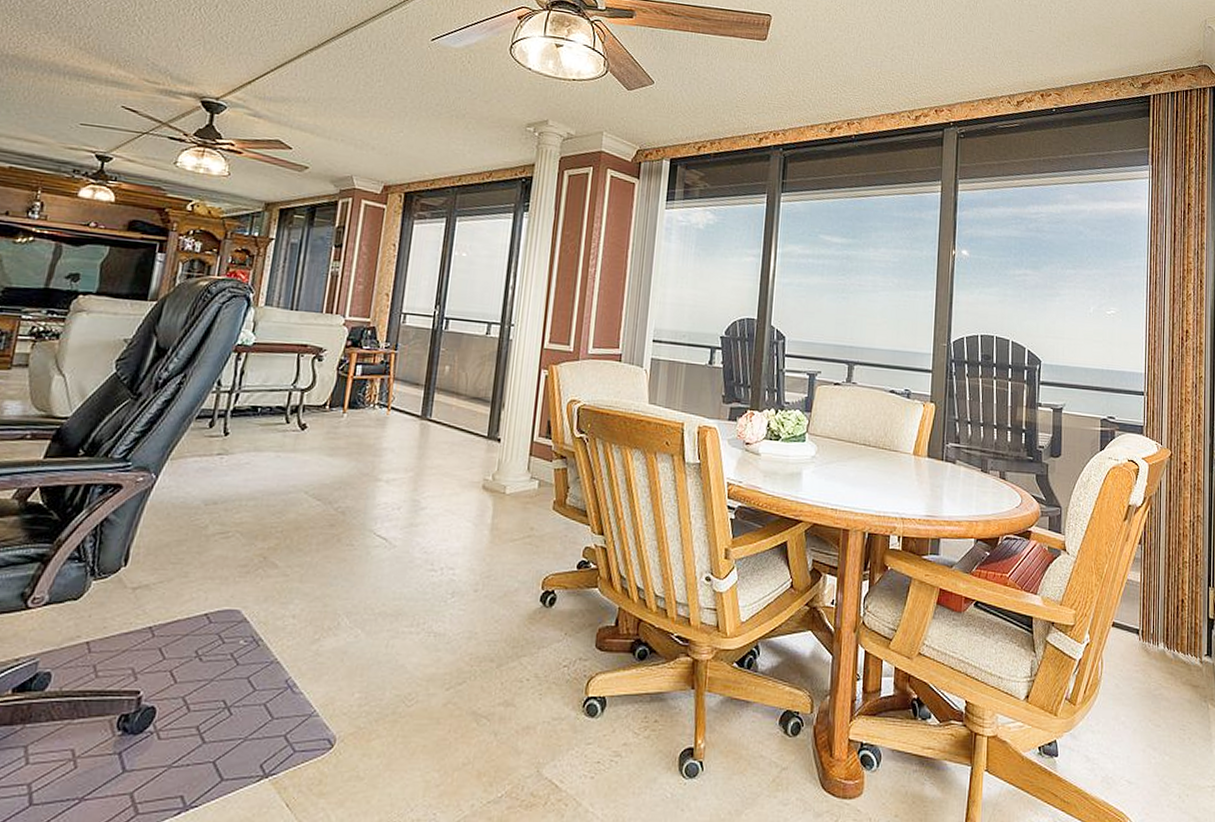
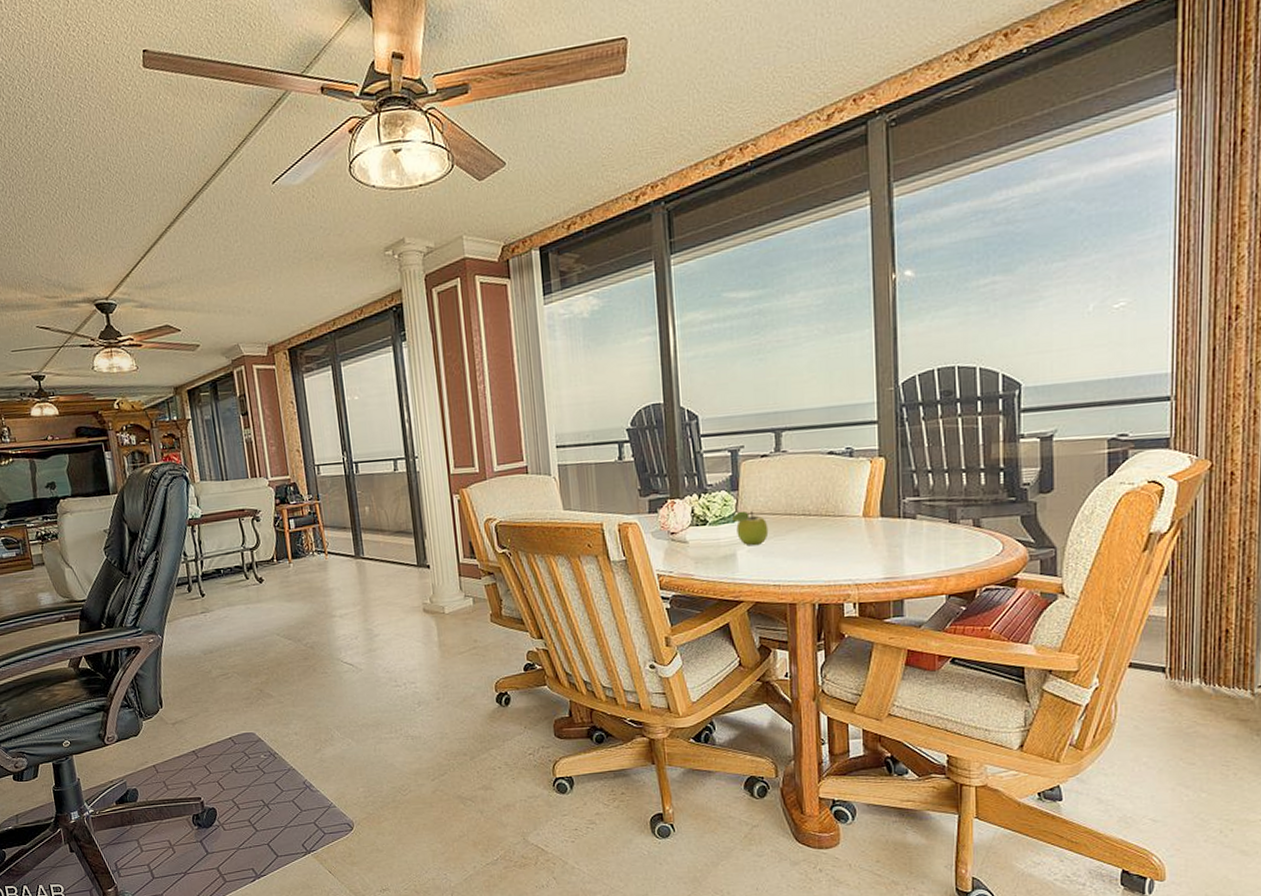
fruit: none [802,432,833,468] -> present [731,511,769,546]

